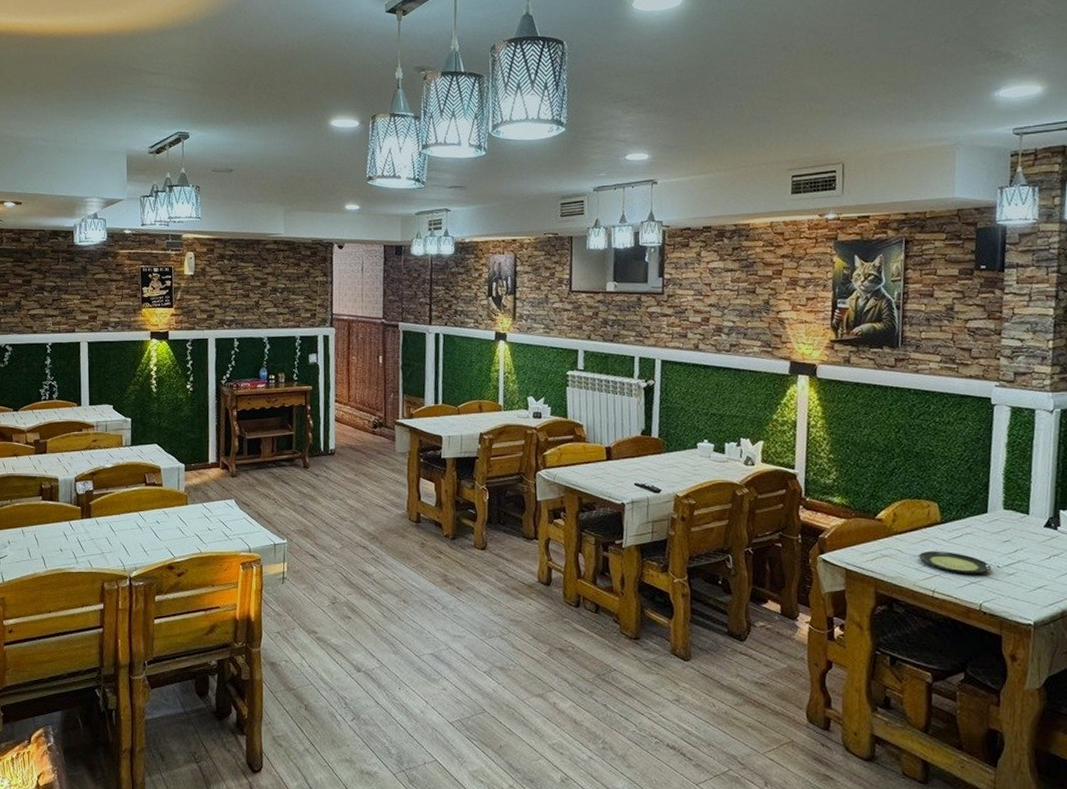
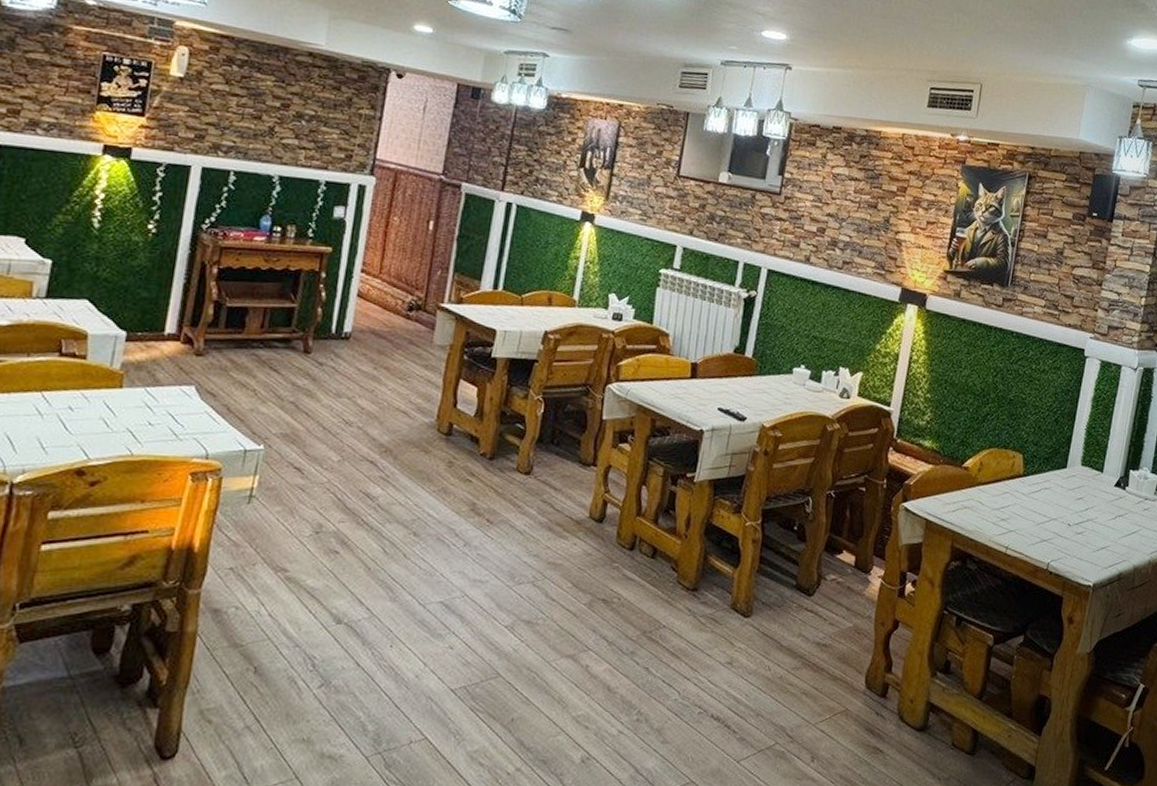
plate: present [919,550,992,573] -> none [998,504,1063,531]

